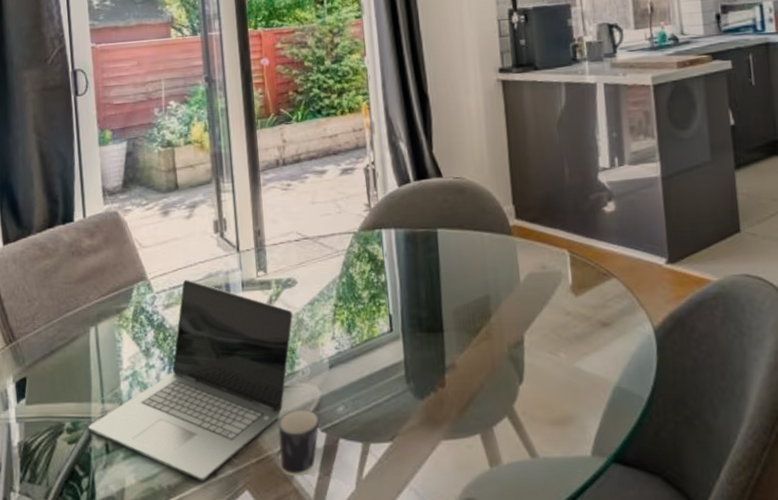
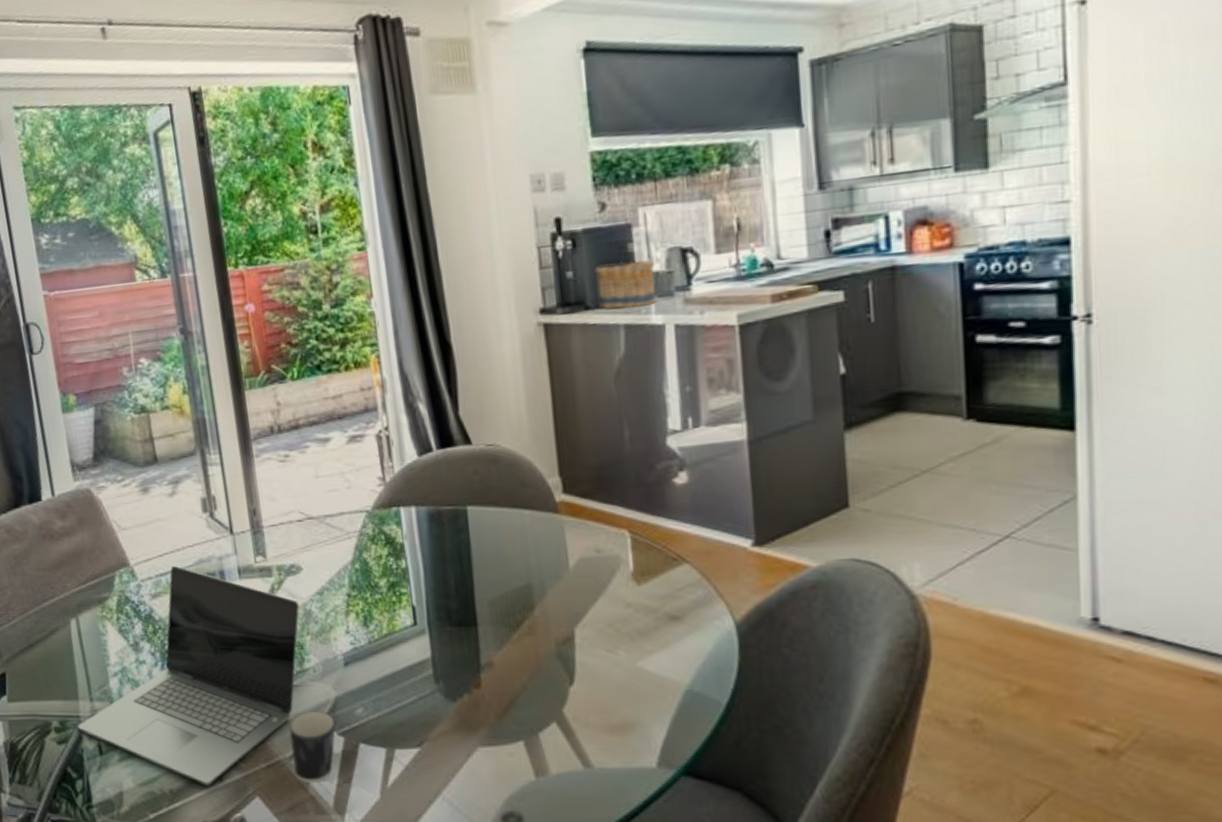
basket: none [541,32,590,71] -> present [594,260,657,310]

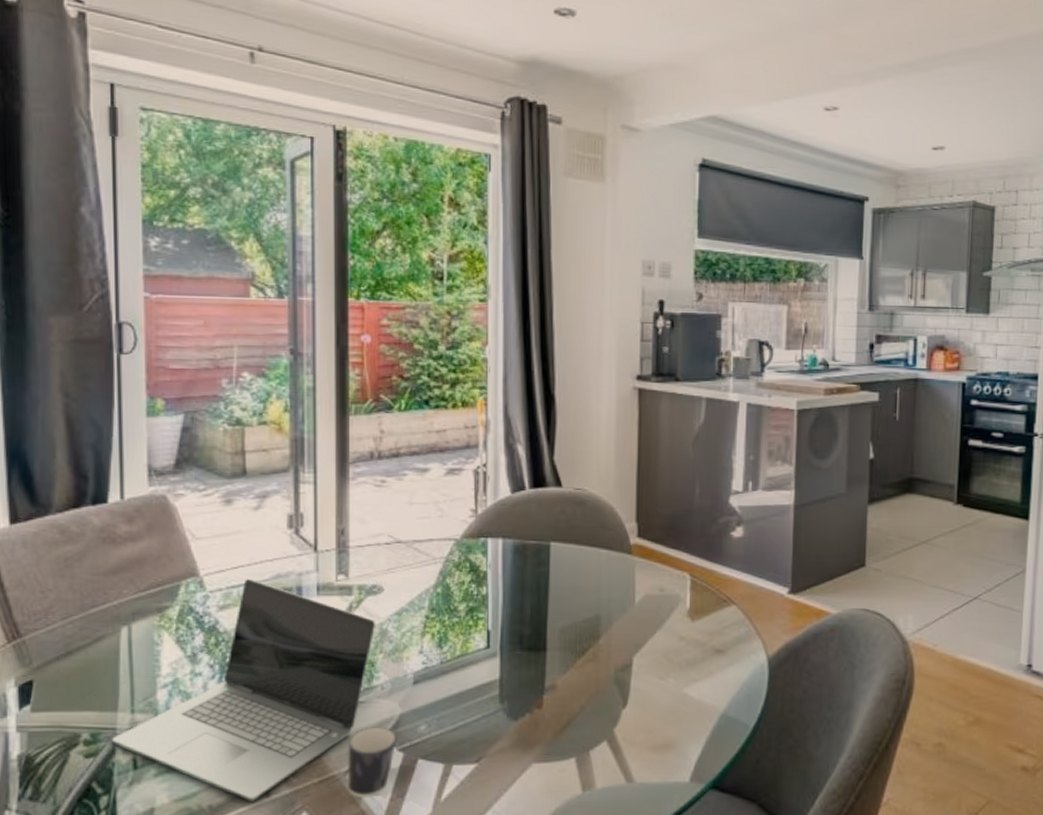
basket: present [594,260,657,310] -> none [686,345,736,385]

